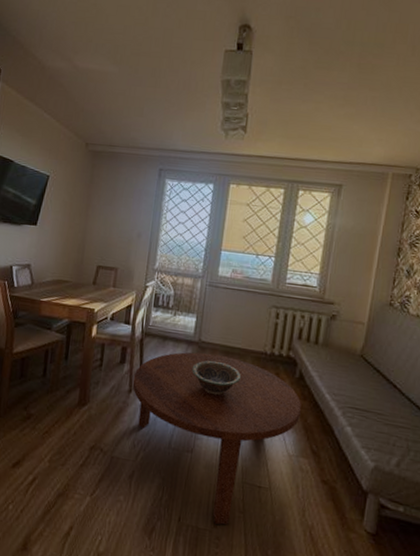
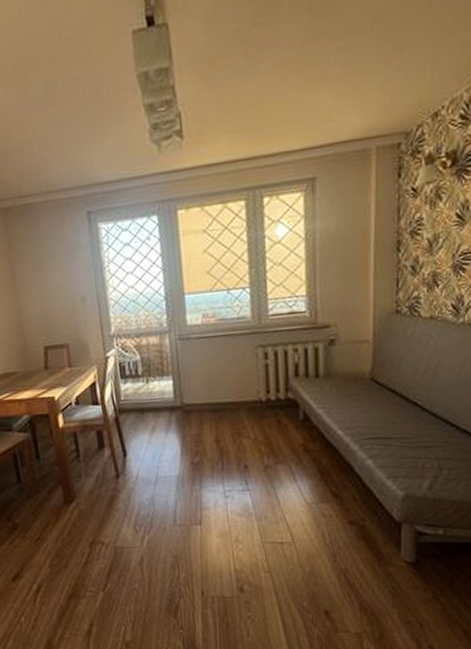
coffee table: present [132,352,301,525] -> none [117,414,313,589]
decorative bowl: present [191,360,241,396] -> none [180,422,237,460]

